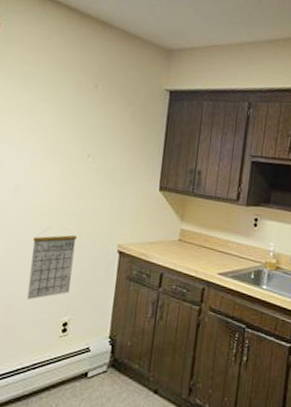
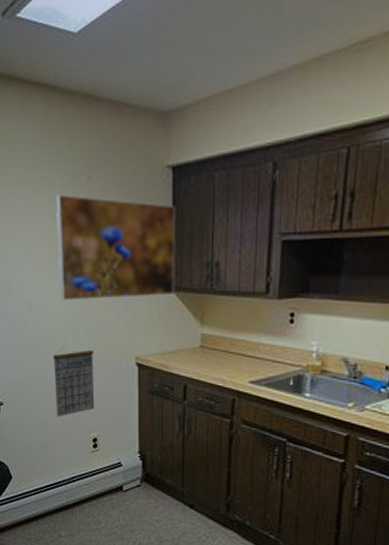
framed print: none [51,94,169,193] -> present [56,194,176,301]

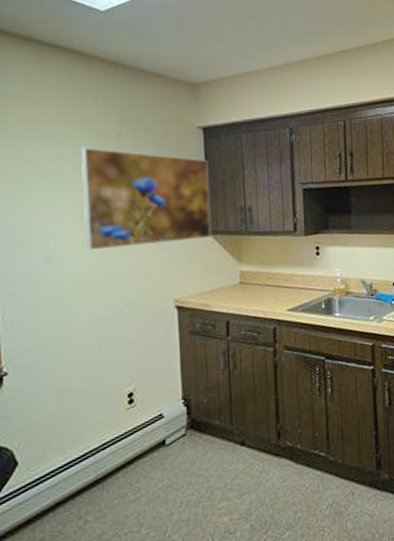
calendar: present [52,343,95,418] -> none [76,294,130,378]

